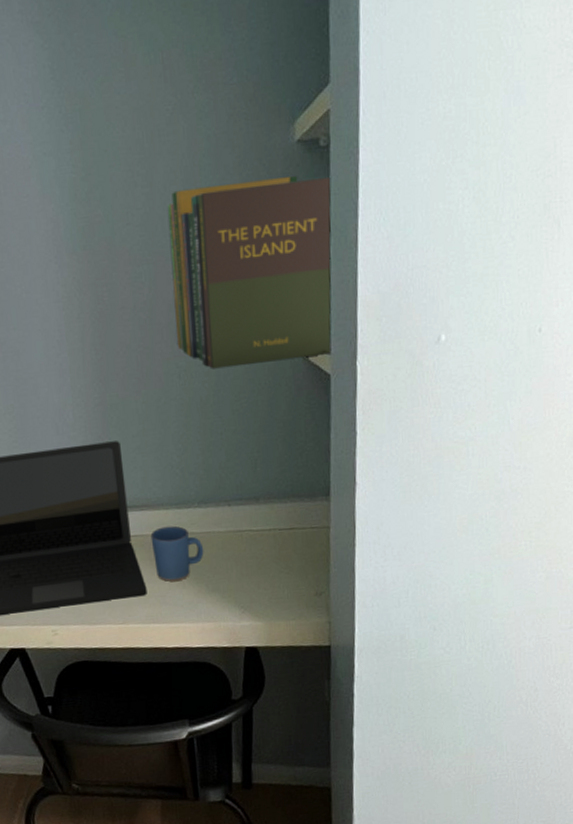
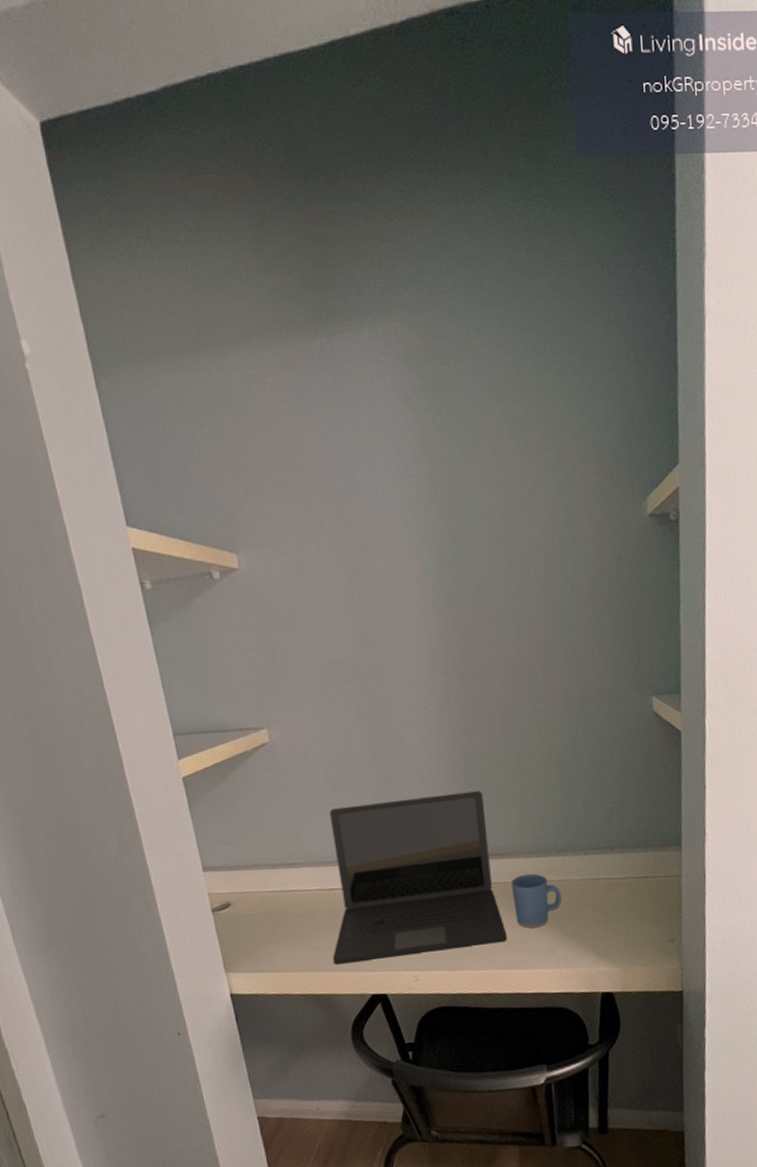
books: present [168,176,331,369] -> none [530,547,682,724]

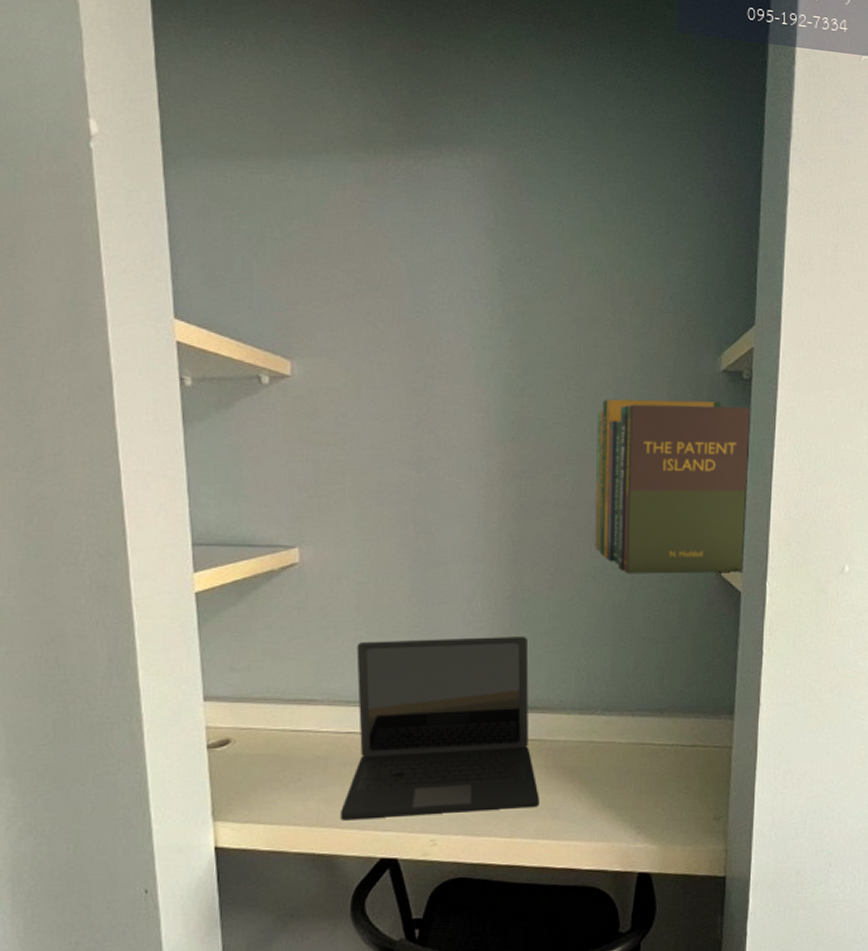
mug: present [511,873,562,928] -> none [549,732,603,793]
books: none [530,547,682,724] -> present [596,399,751,574]

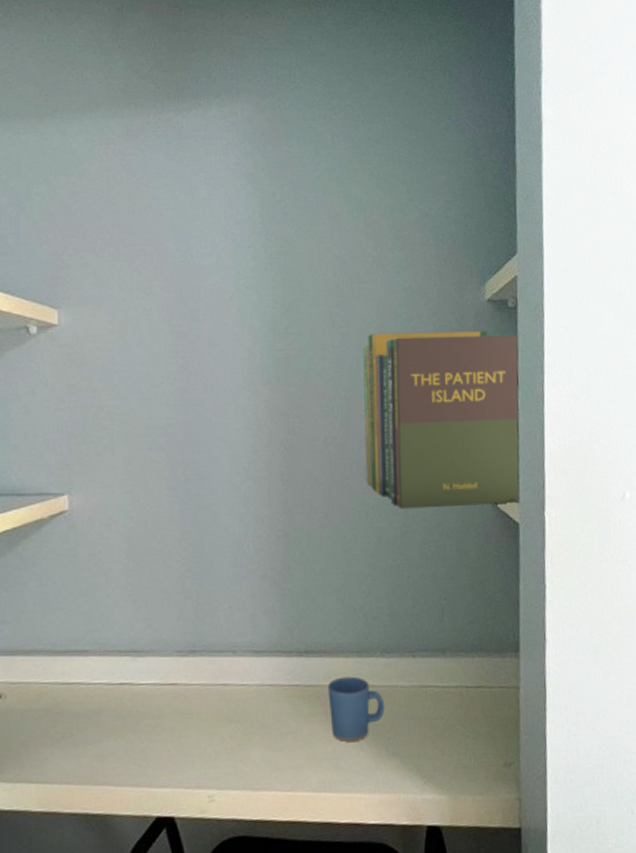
laptop: present [341,637,539,821] -> none [114,577,320,777]
mug: none [549,732,603,793] -> present [327,676,385,741]

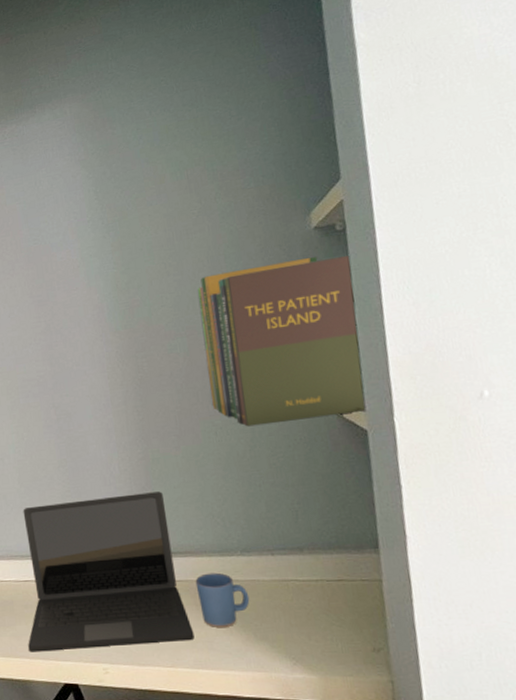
laptop: none [114,577,320,777] -> present [23,491,195,652]

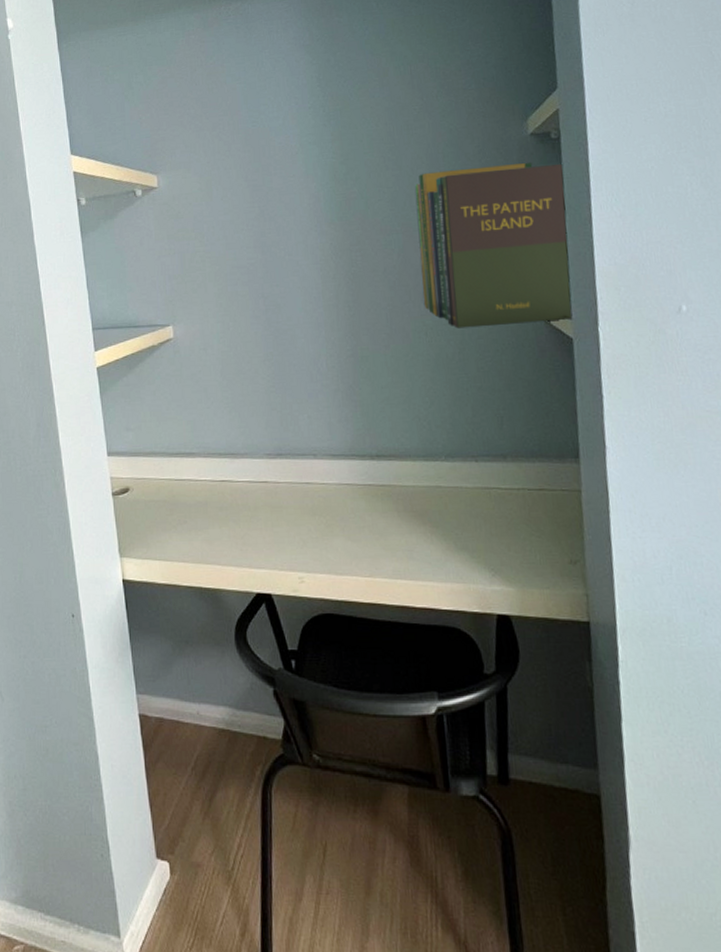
laptop: present [23,491,195,652] -> none [220,391,395,559]
mug: present [195,572,250,627] -> none [398,478,452,535]

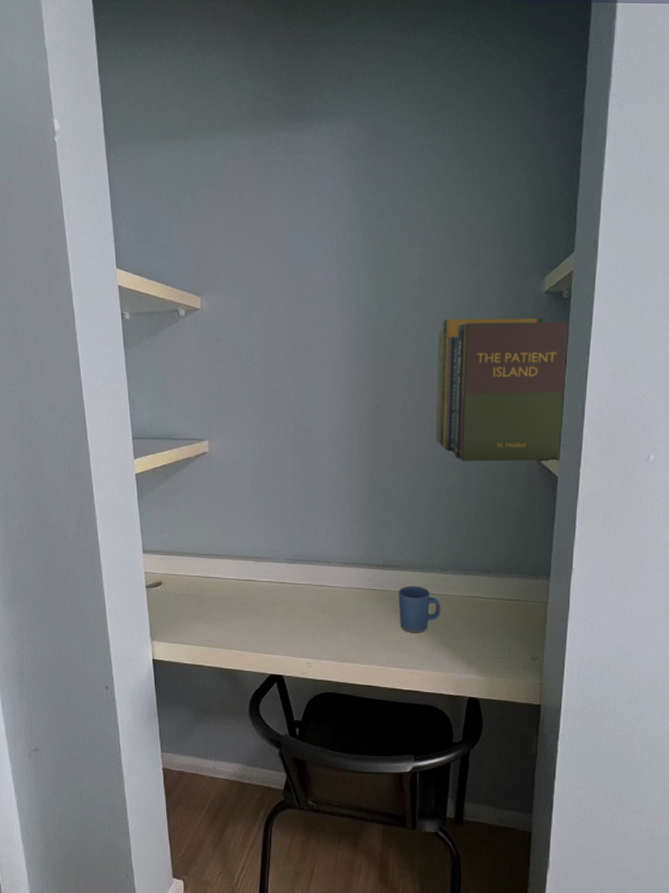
mug: none [398,478,452,535] -> present [398,586,441,633]

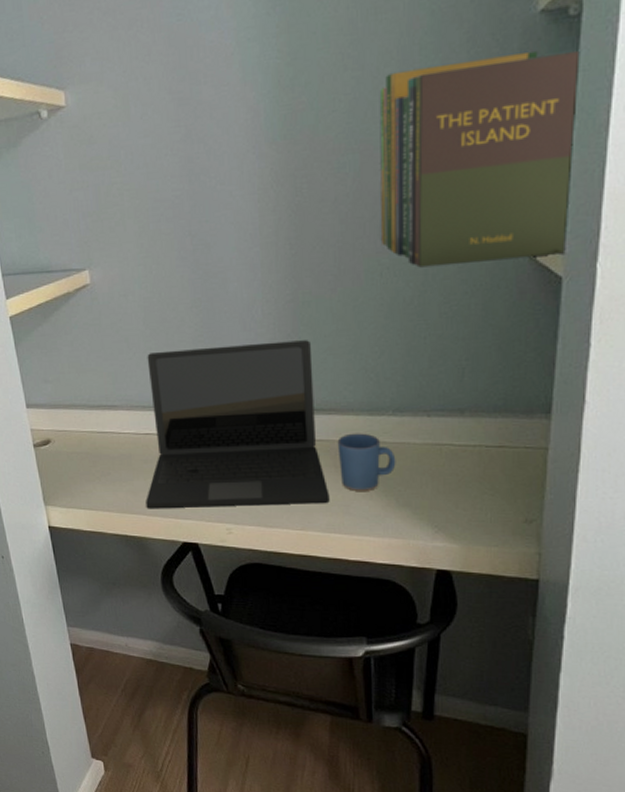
laptop: none [241,510,390,645] -> present [146,340,330,509]

